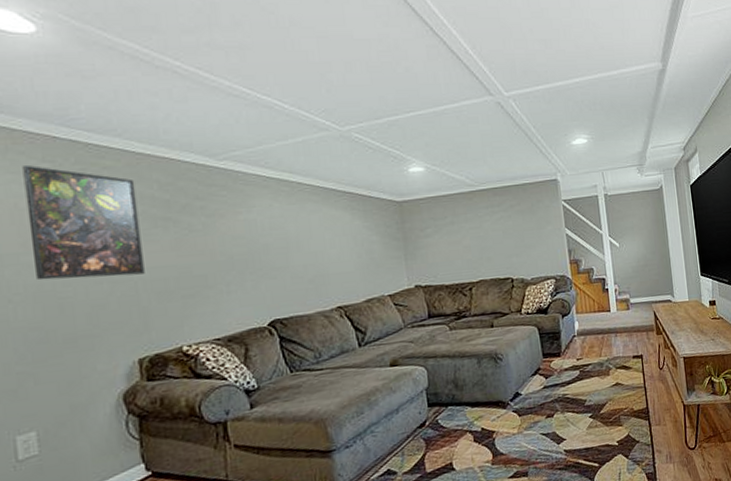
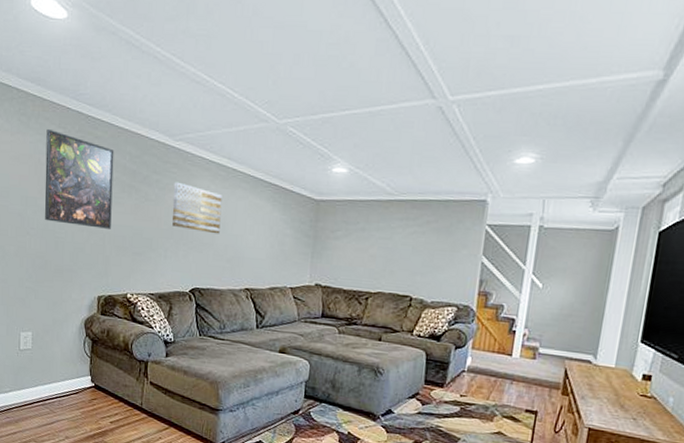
wall art: none [225,205,295,256] -> present [171,181,222,234]

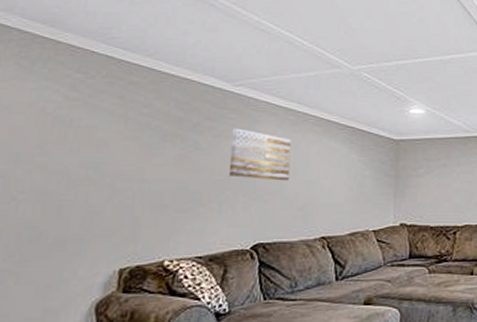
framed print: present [44,129,114,229] -> none [44,75,155,185]

